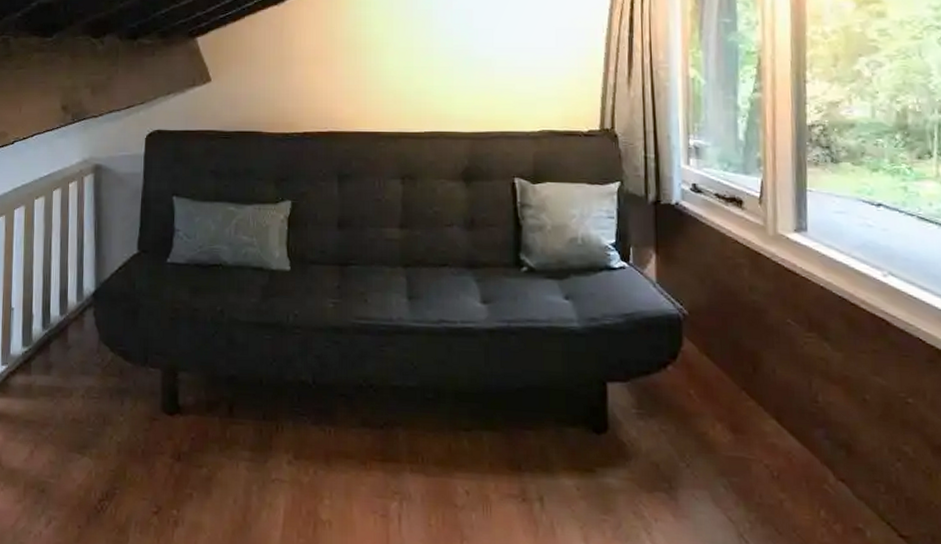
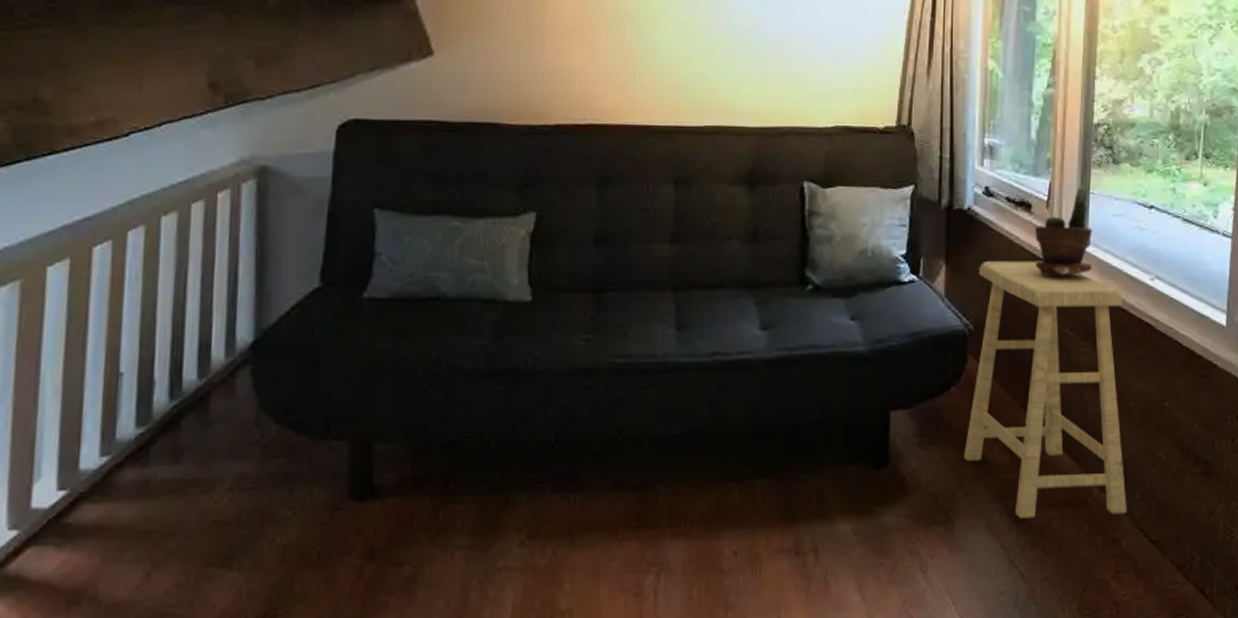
stool: none [684,251,870,505] -> present [963,260,1127,519]
potted plant: none [748,184,814,269] -> present [1035,186,1093,276]

